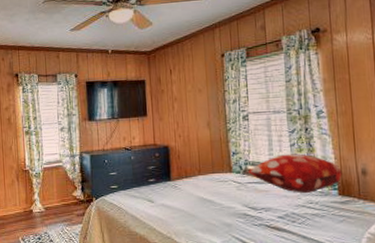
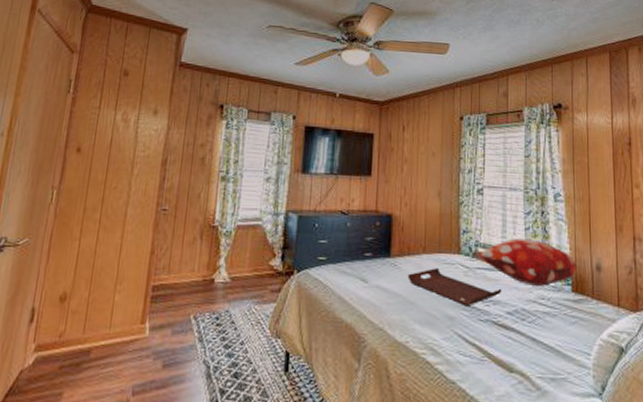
serving tray: none [187,185,273,215] -> present [407,267,502,307]

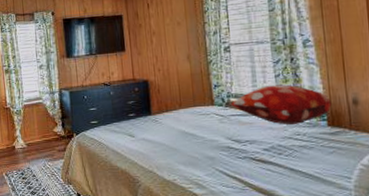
serving tray: present [407,267,502,307] -> none [168,118,257,148]

